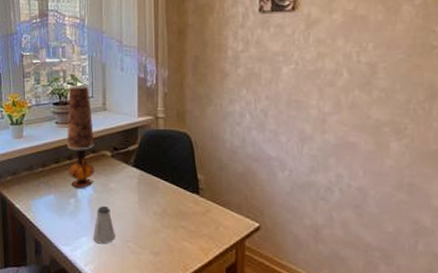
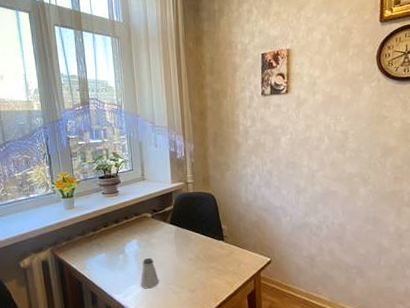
table lamp: present [67,85,95,188] -> none [111,160,138,246]

